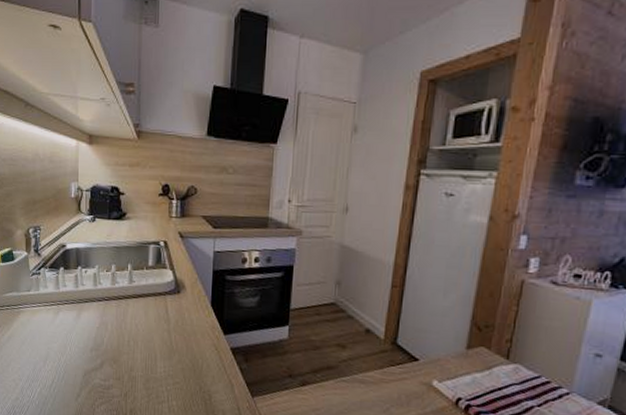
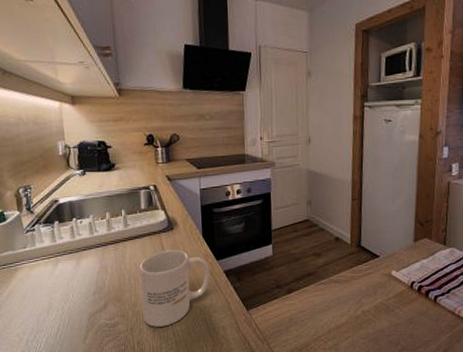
mug: none [138,314,215,399] -> present [139,250,210,327]

